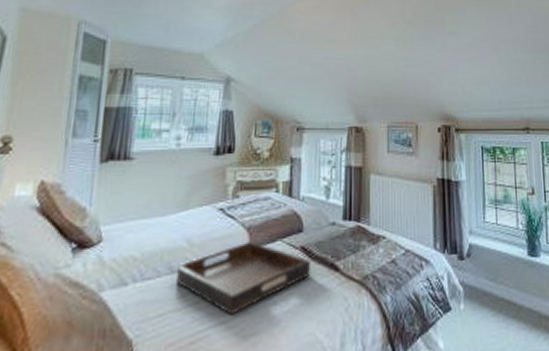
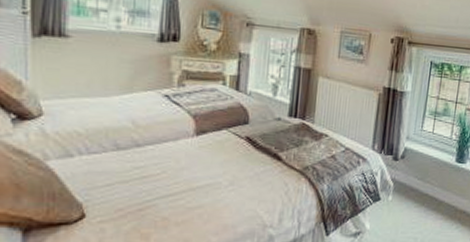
serving tray: present [176,241,312,315] -> none [122,128,256,190]

